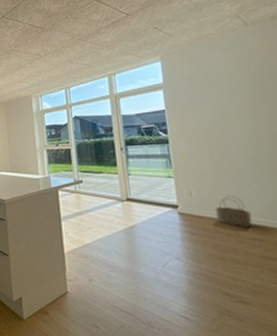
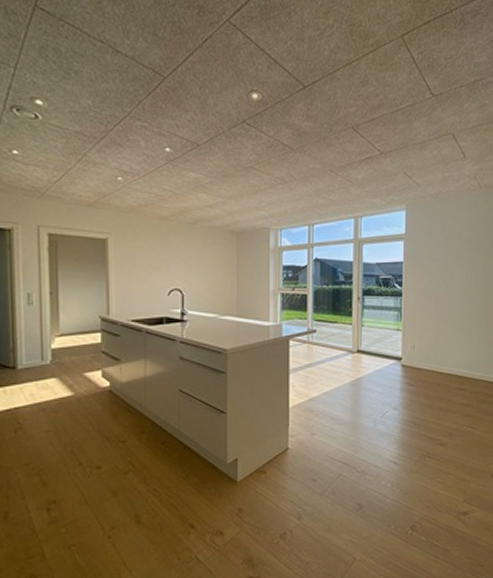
wicker basket: present [215,196,252,228] -> none [431,349,458,379]

